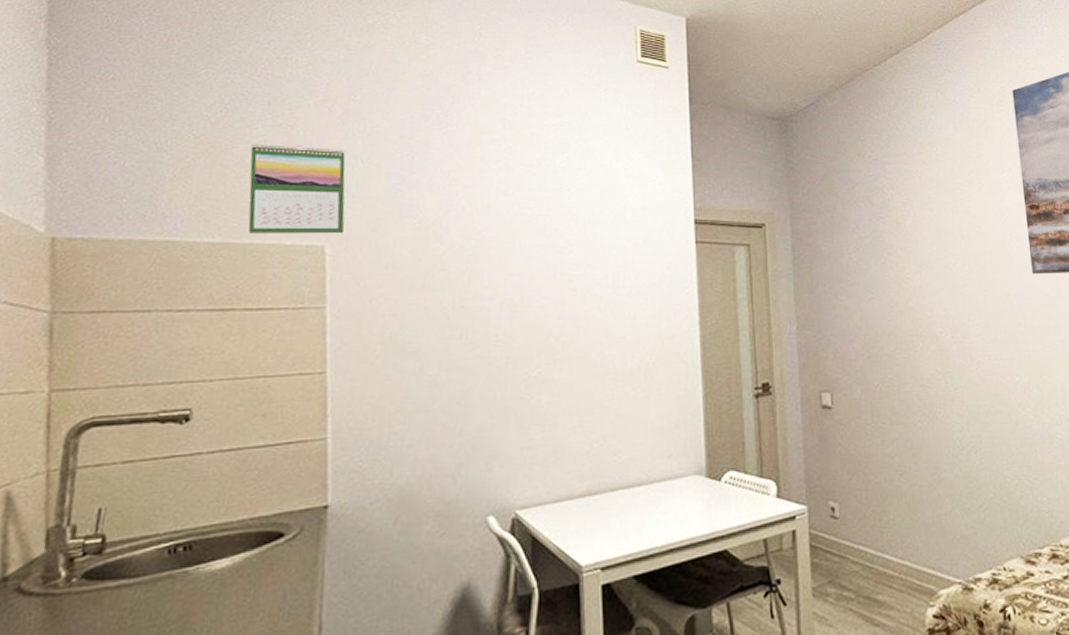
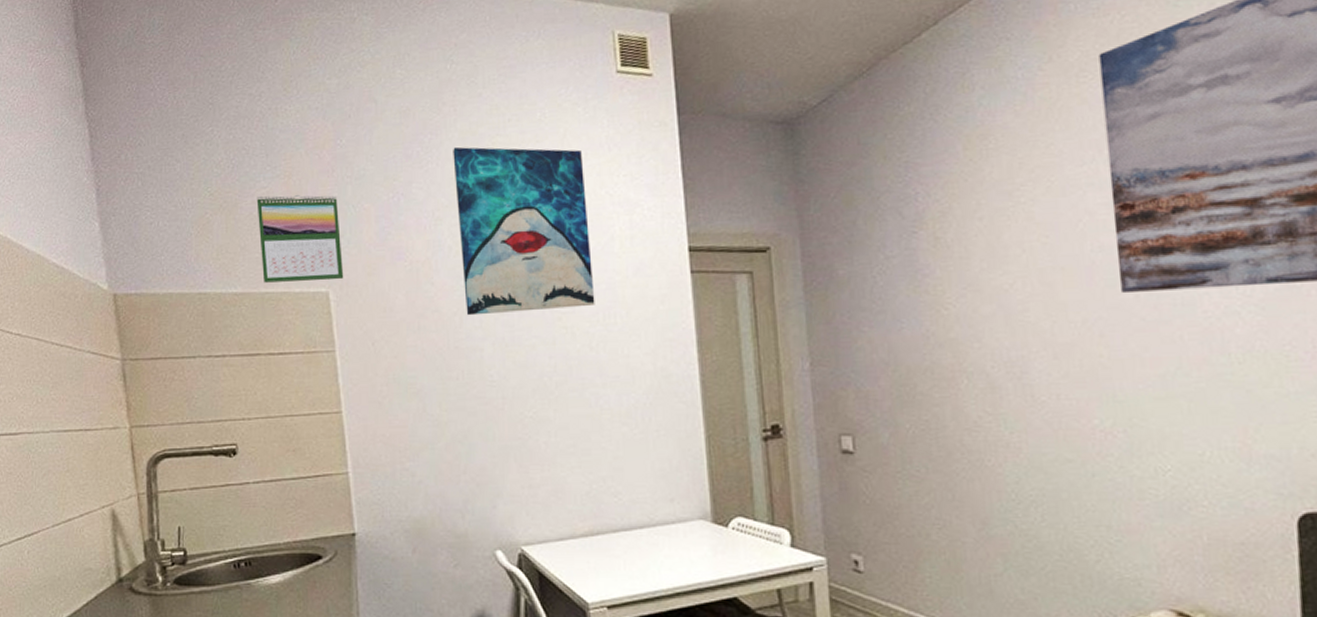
wall art: none [473,113,606,275] -> present [453,147,595,316]

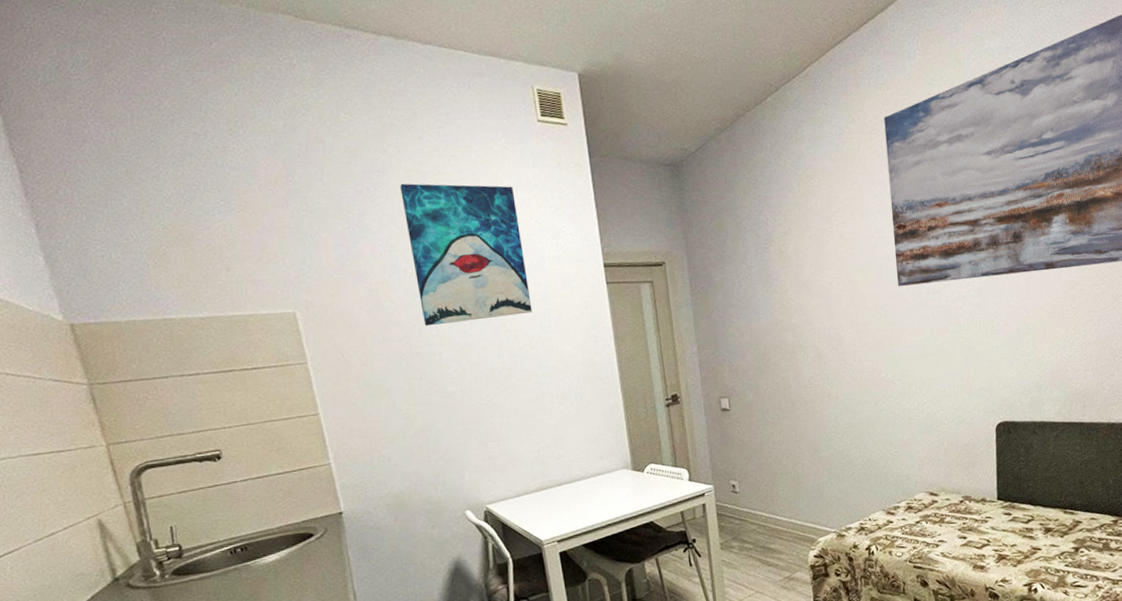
calendar: present [256,195,344,283] -> none [213,227,309,307]

